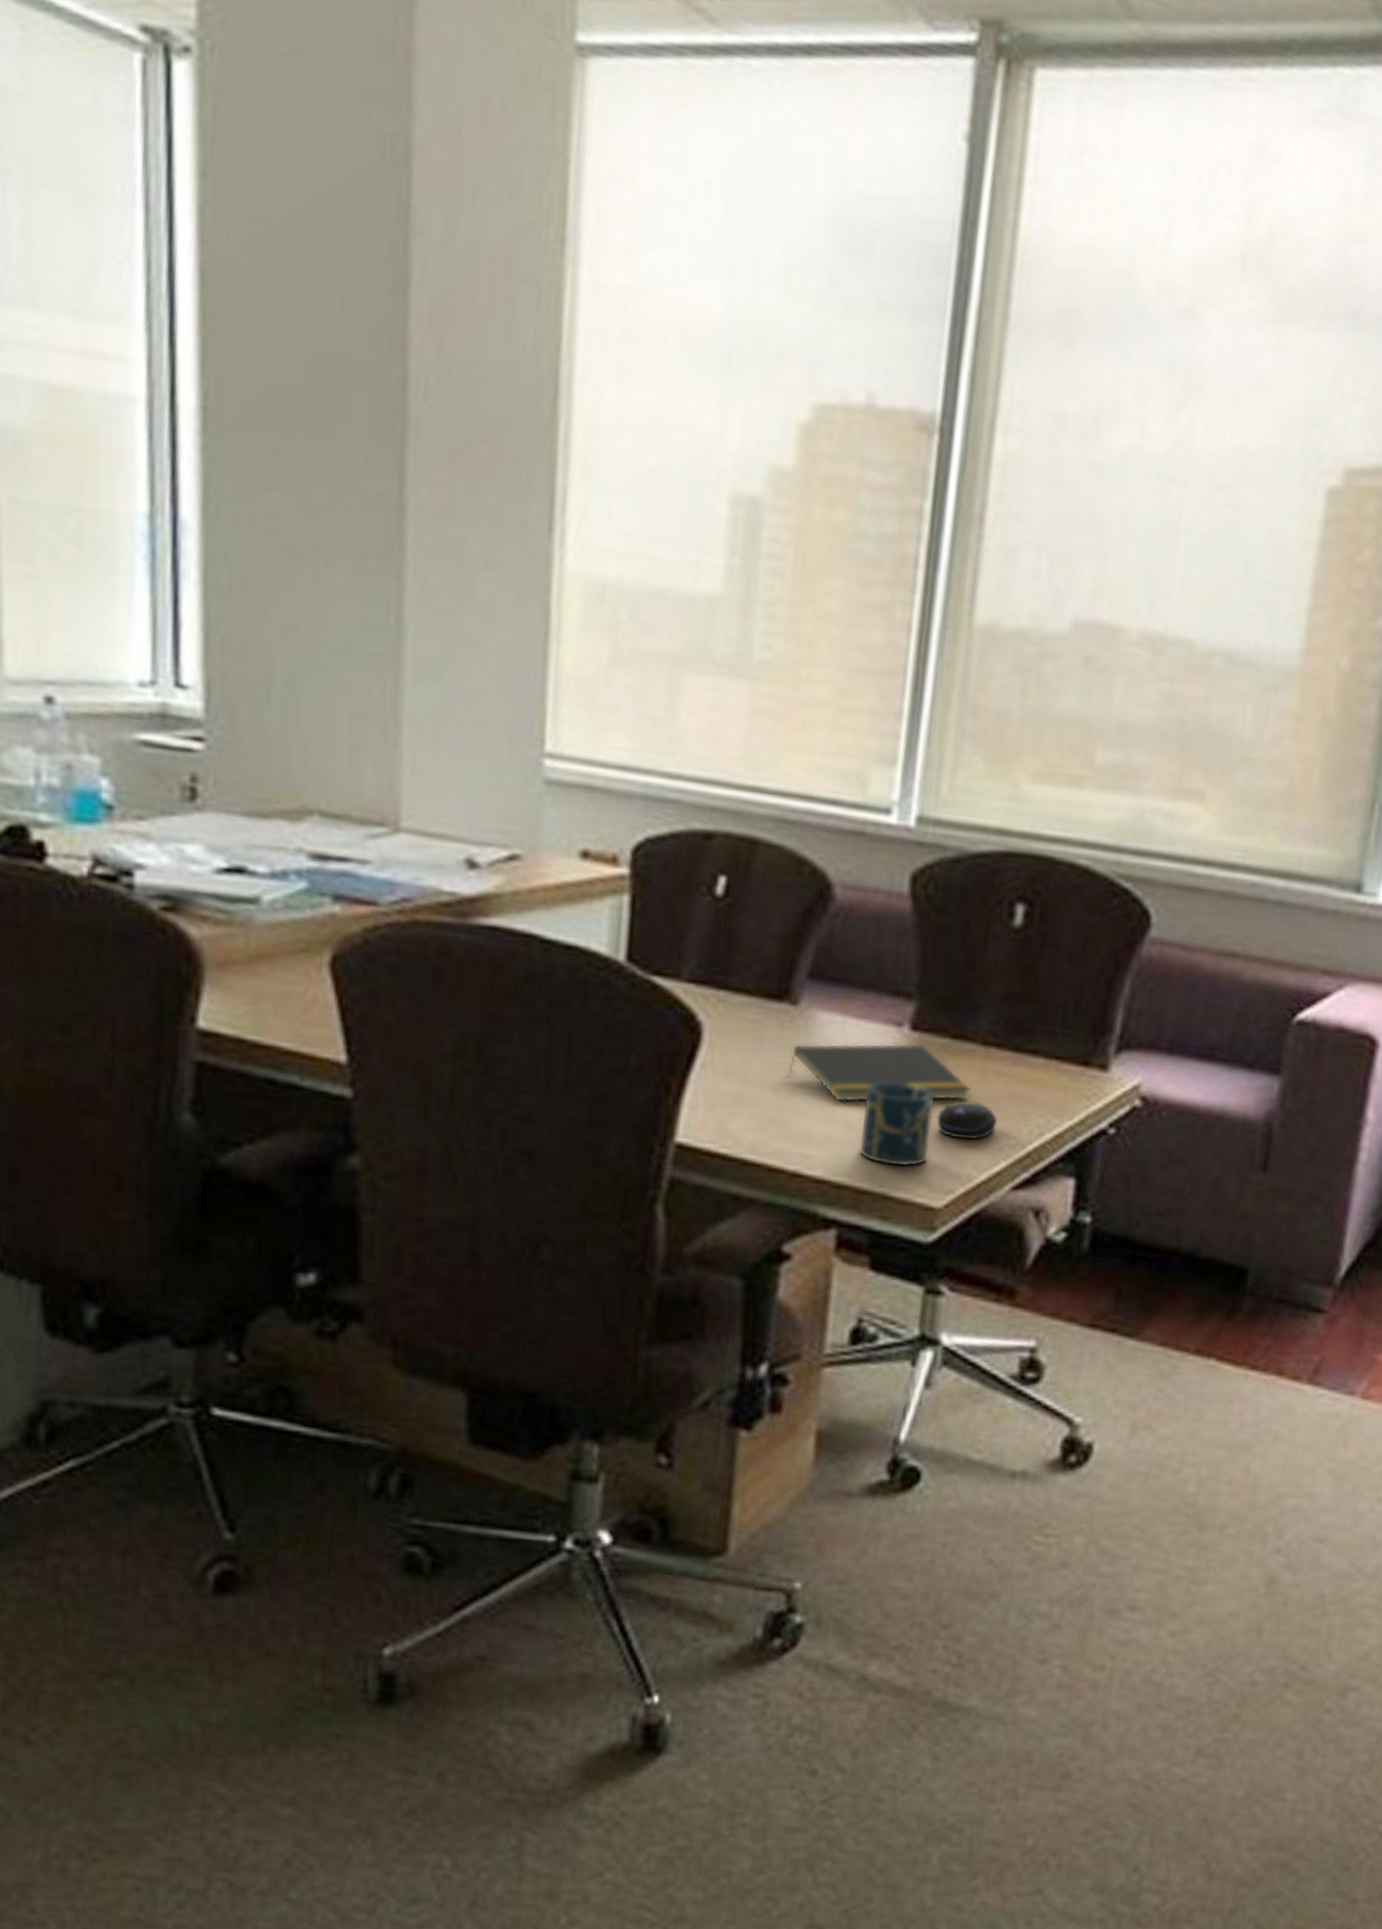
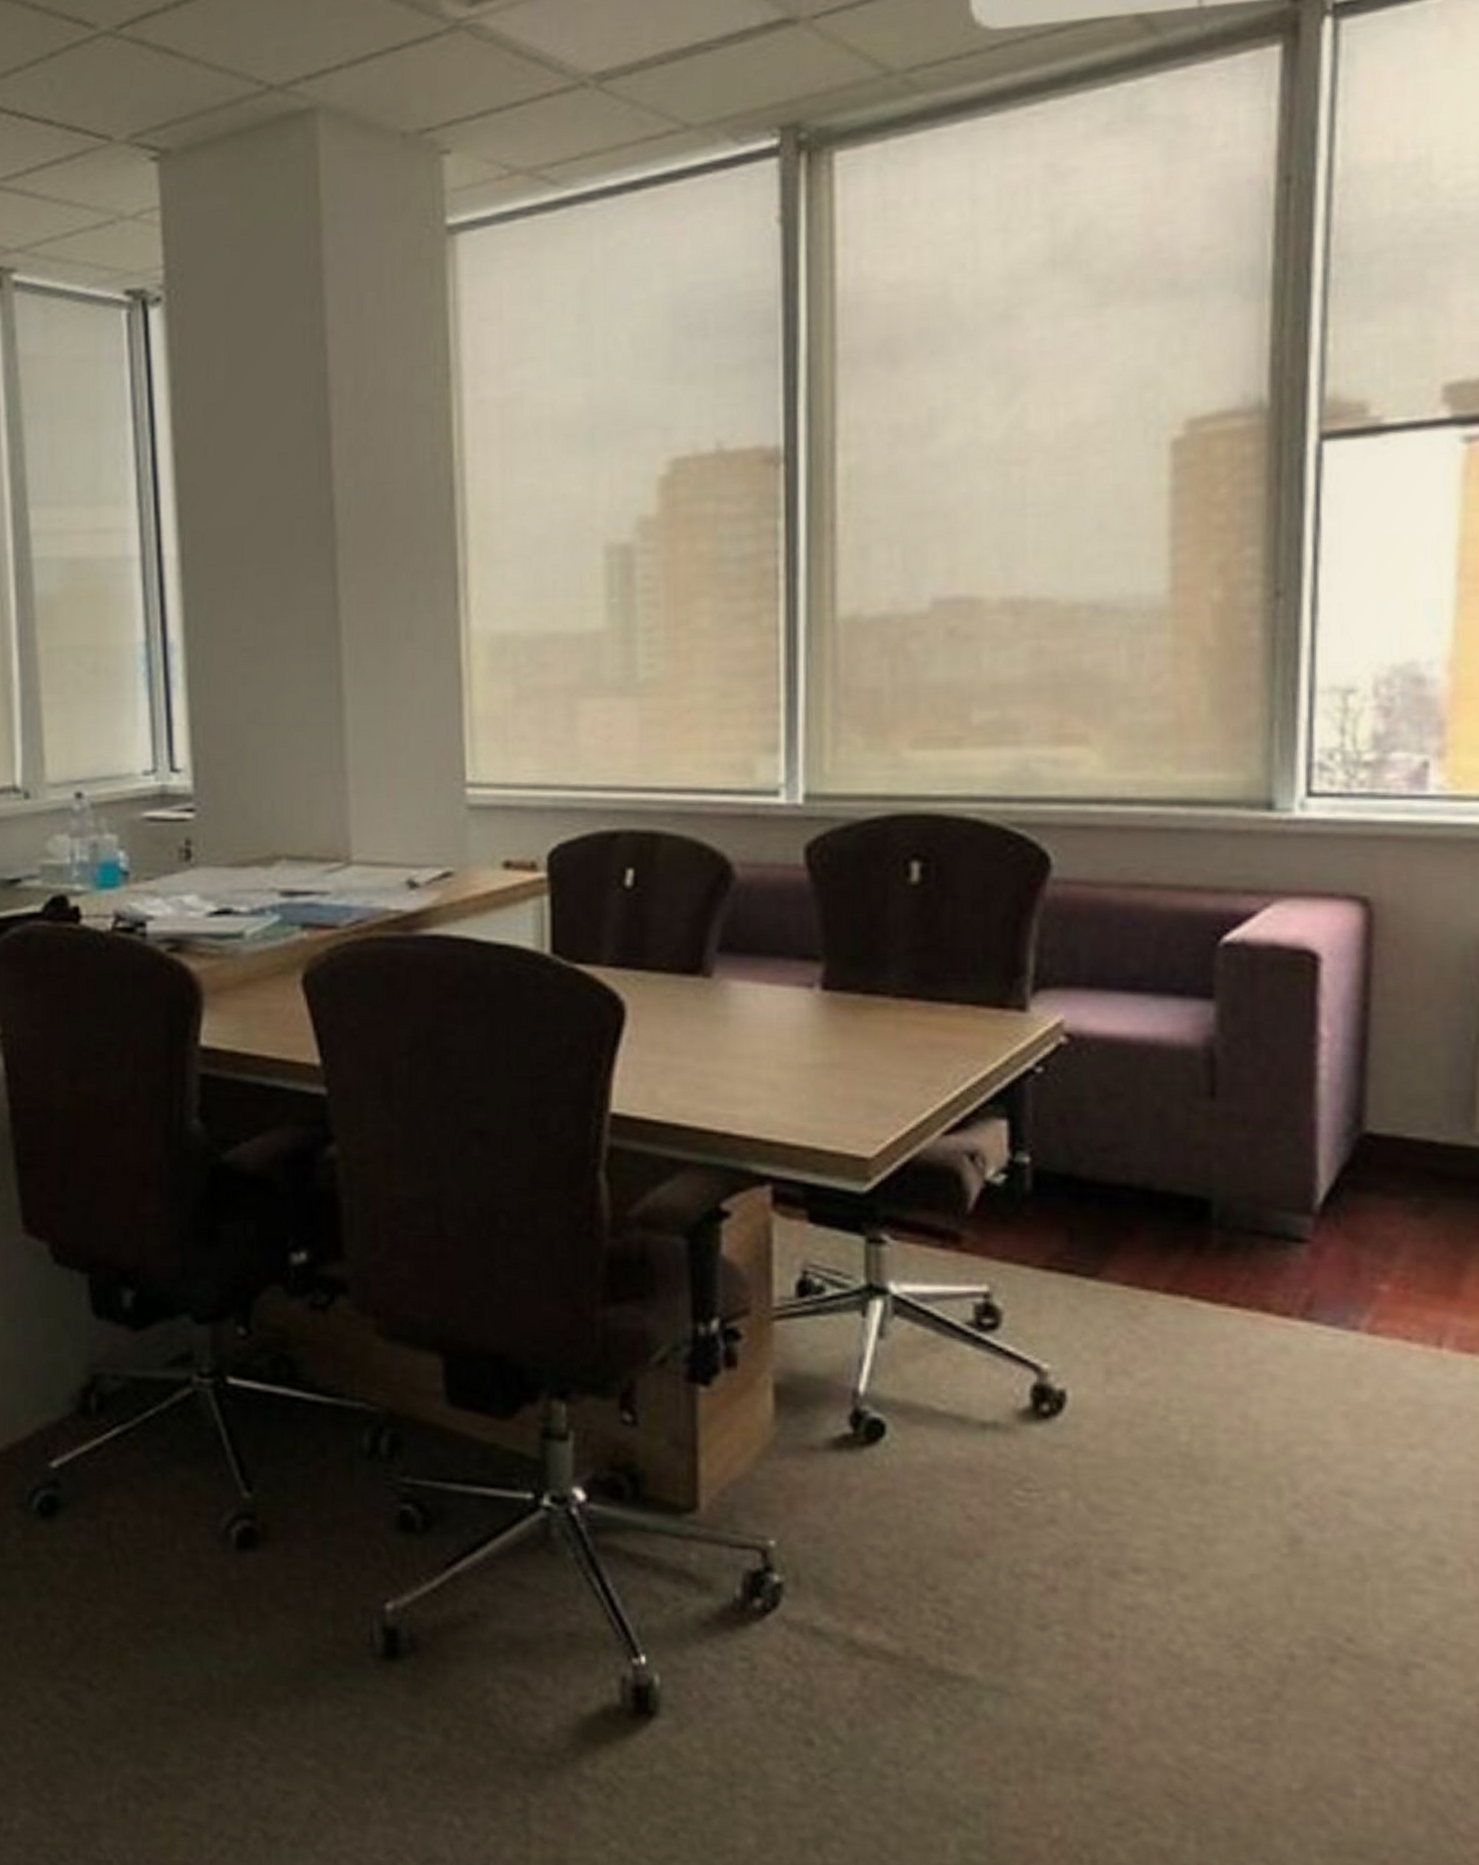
notepad: present [788,1042,972,1103] -> none [708,1001,889,1064]
cup: present [858,1082,936,1168] -> none [783,1041,855,1121]
computer mouse: present [937,1099,997,1140] -> none [858,1051,919,1089]

